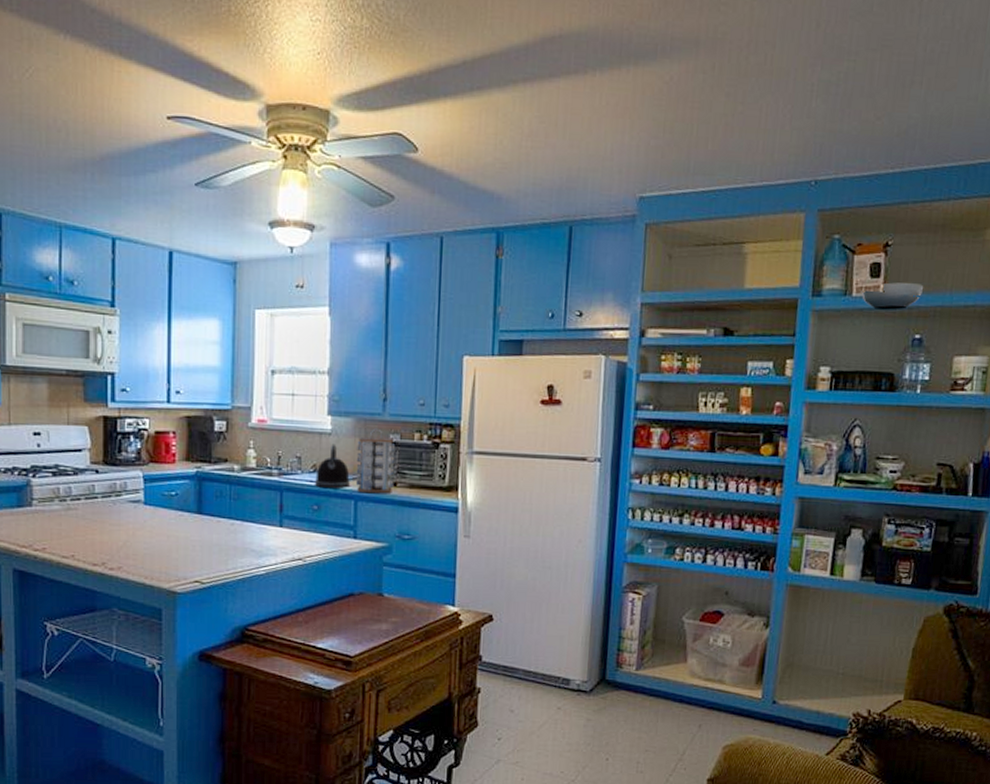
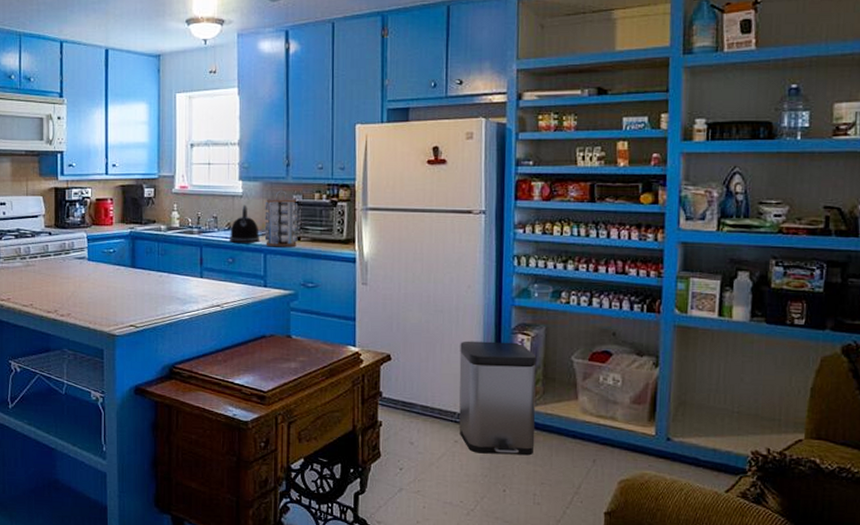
pedal bin: none [563,600,647,722] -> present [459,341,537,456]
bowl: present [861,282,924,310] -> none [732,37,798,63]

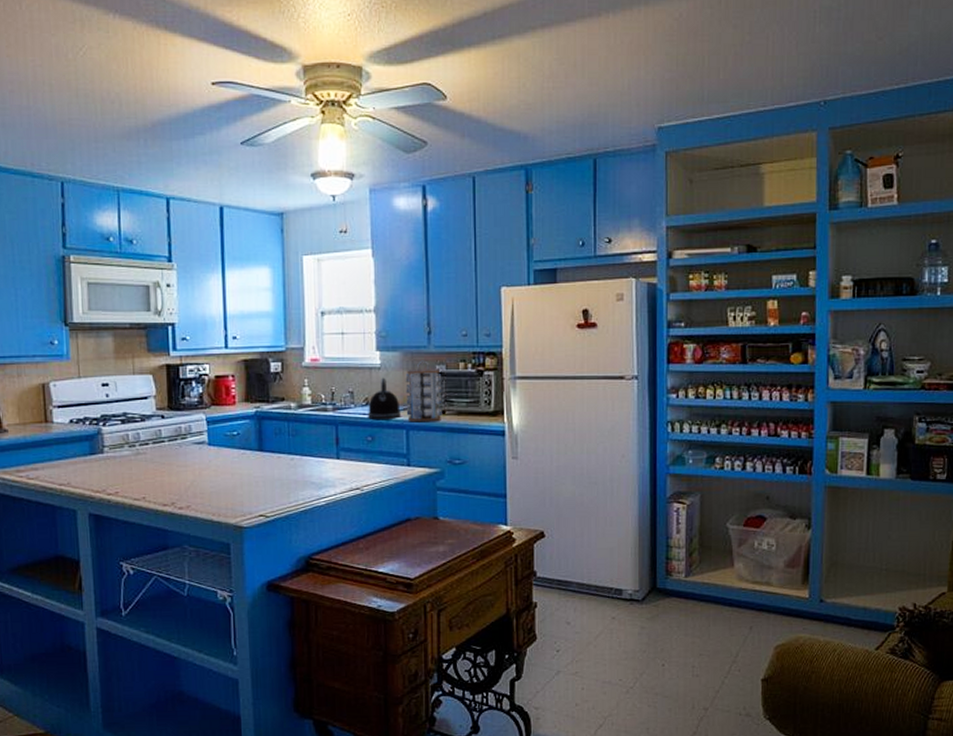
pedal bin: present [459,341,537,456] -> none [615,512,693,629]

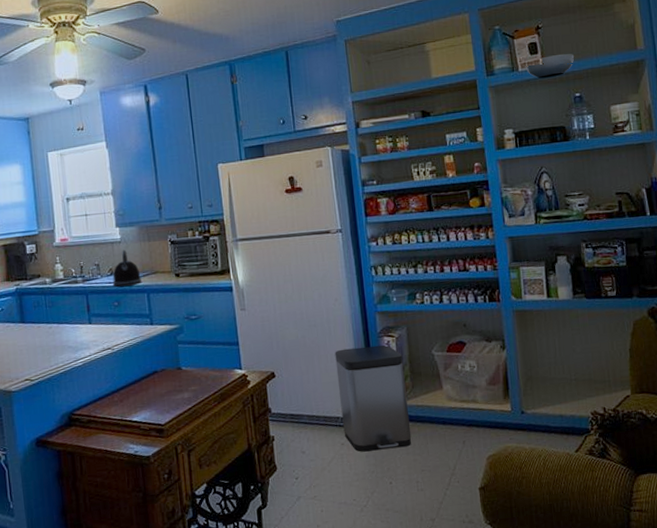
spice rack: present [405,360,443,422] -> none [142,232,177,286]
pedal bin: none [615,512,693,629] -> present [335,345,412,452]
bowl: none [876,192,936,218] -> present [525,54,575,79]

